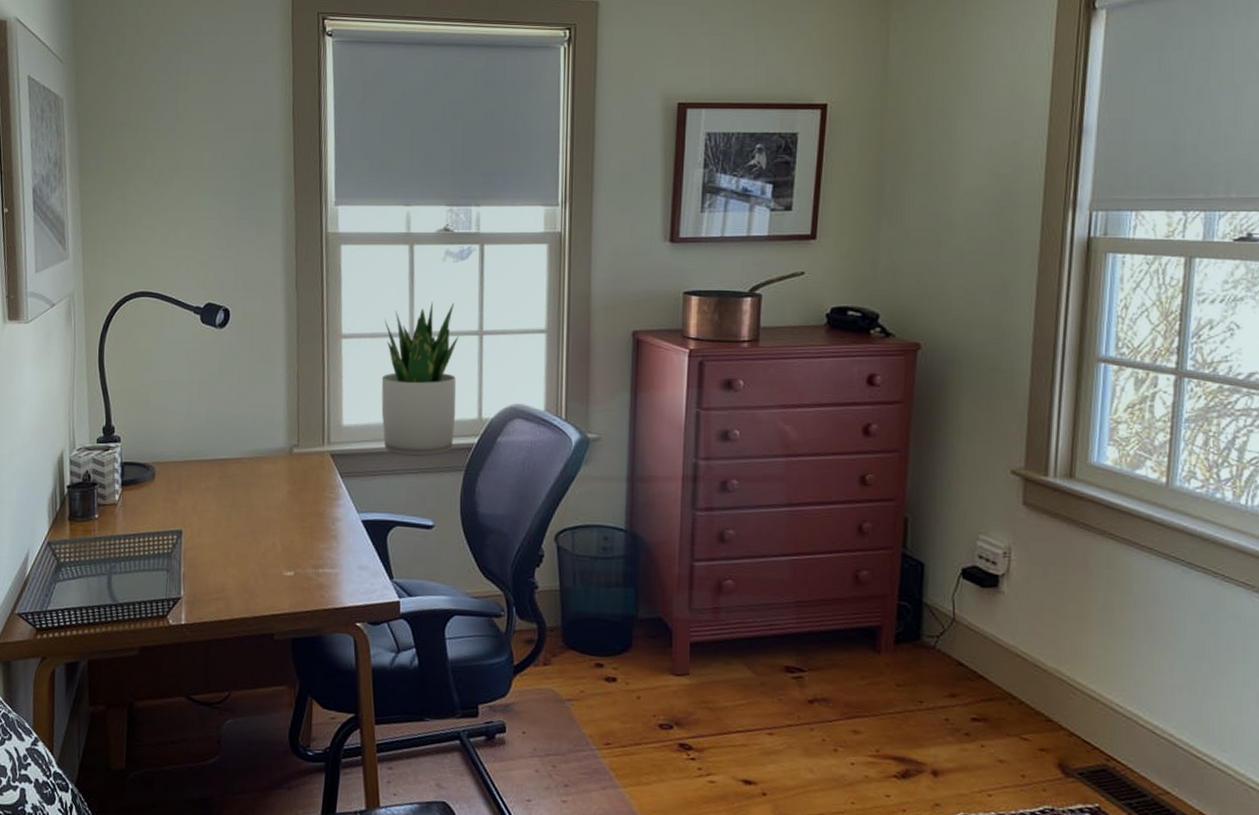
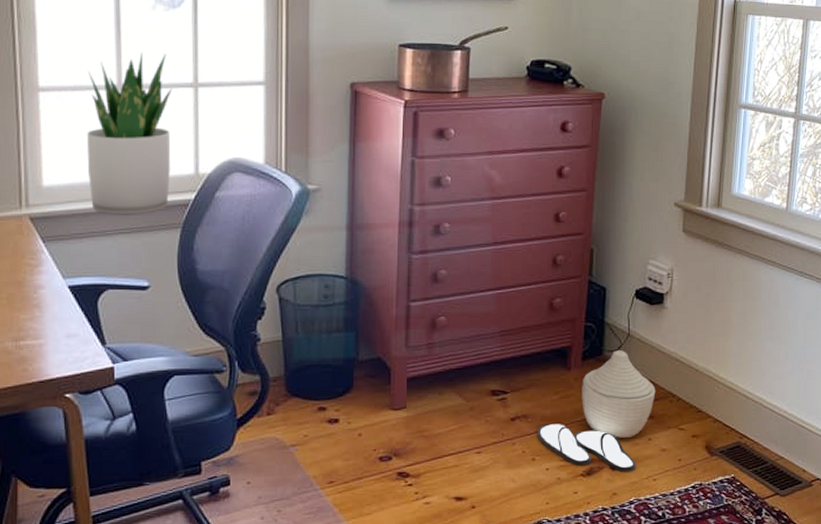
slippers: none [841,712,965,781] -> present [538,424,636,471]
woven basket: none [895,636,990,741] -> present [582,350,656,438]

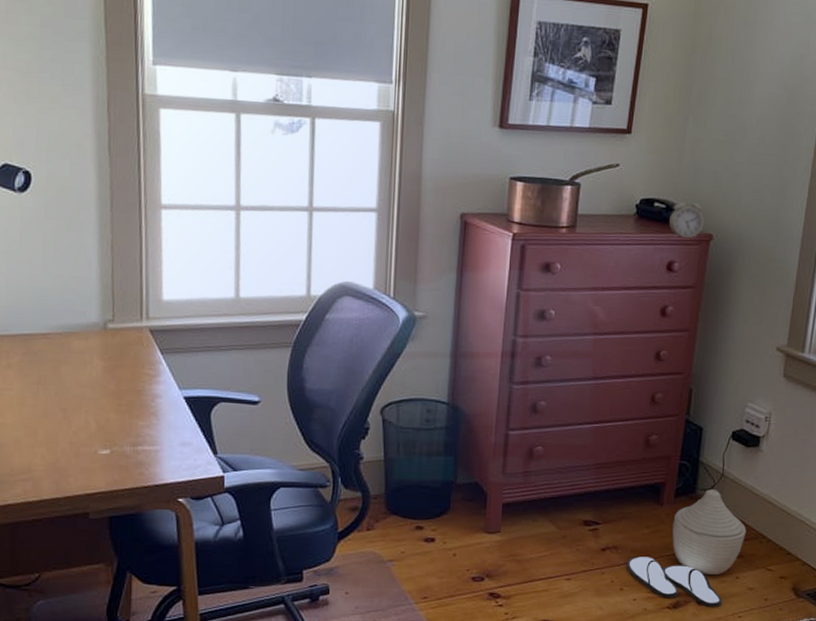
planter: present [86,52,172,215] -> none [205,174,288,333]
alarm clock: none [560,56,595,98] -> present [668,196,704,239]

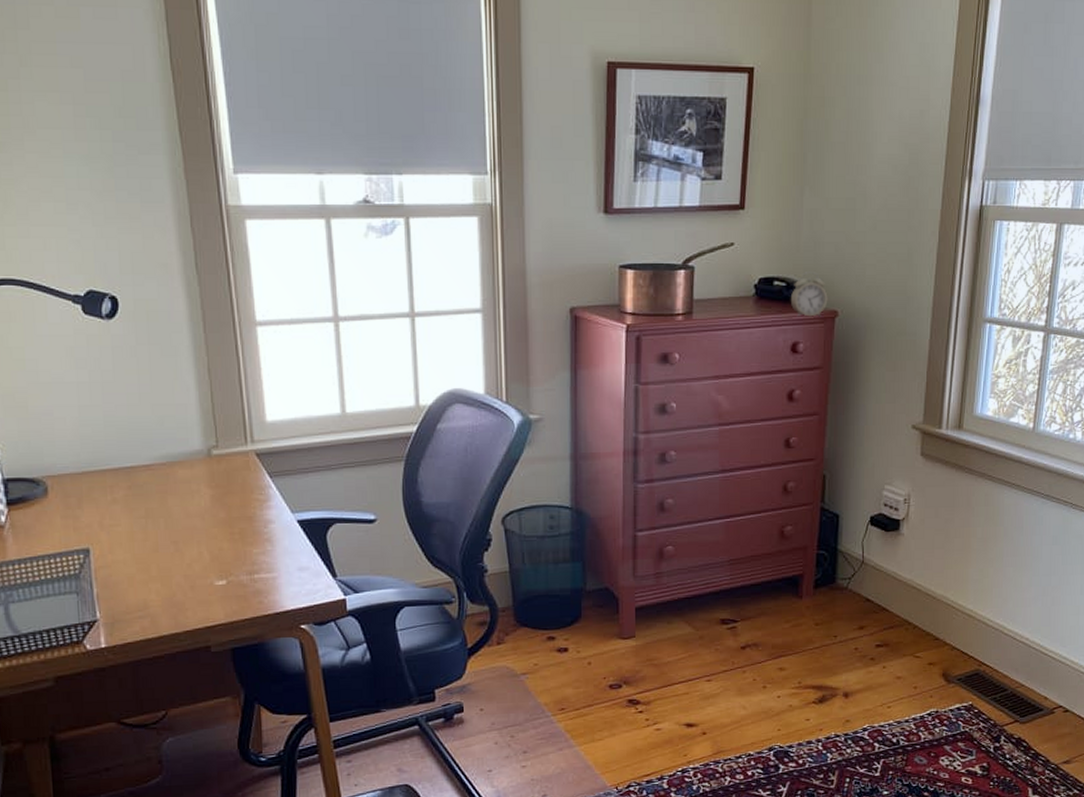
slippers: present [627,556,723,607] -> none [769,652,870,699]
woven basket: present [672,489,747,575] -> none [814,578,891,666]

